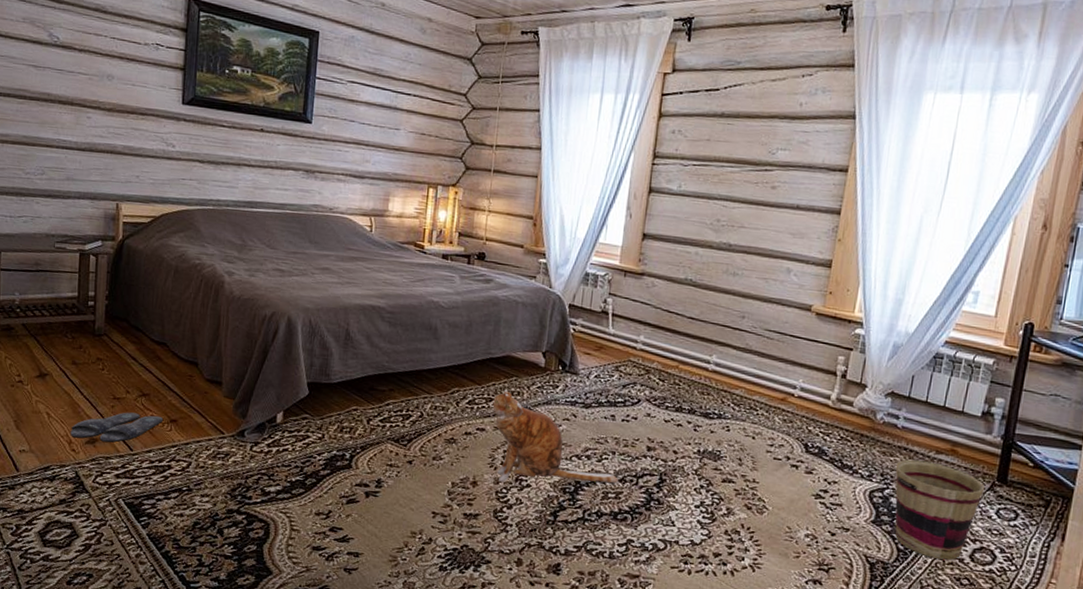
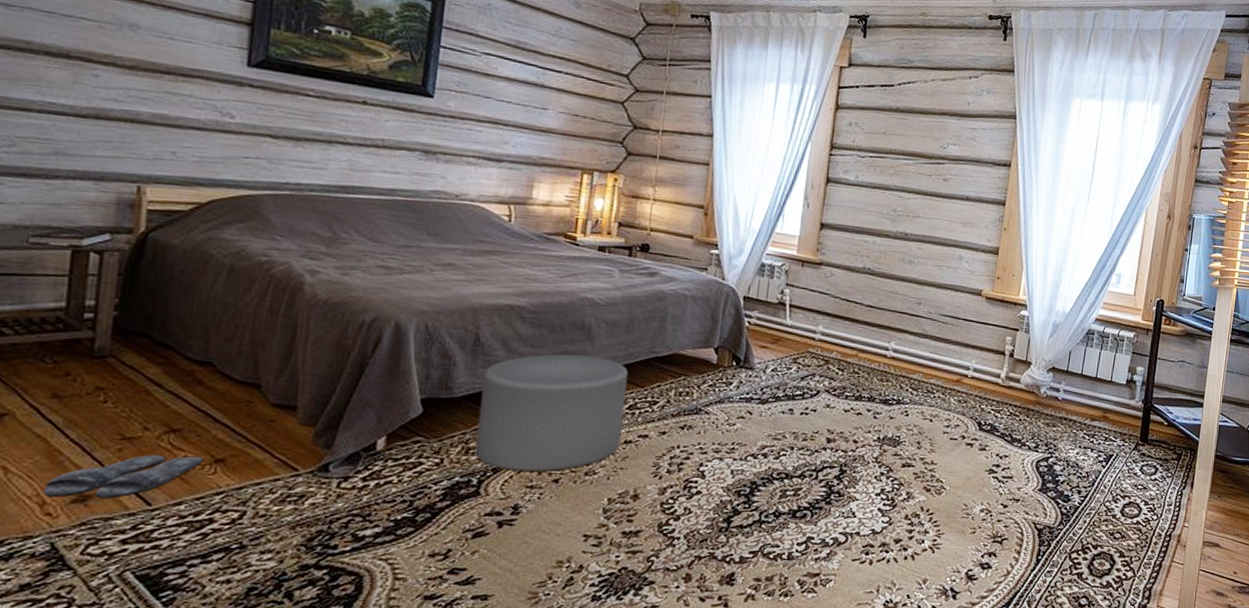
pouf: none [347,350,468,454] -> present [475,354,628,473]
cat: present [492,389,618,484] -> none [657,390,797,492]
basket: present [895,459,986,560] -> none [1057,428,1131,517]

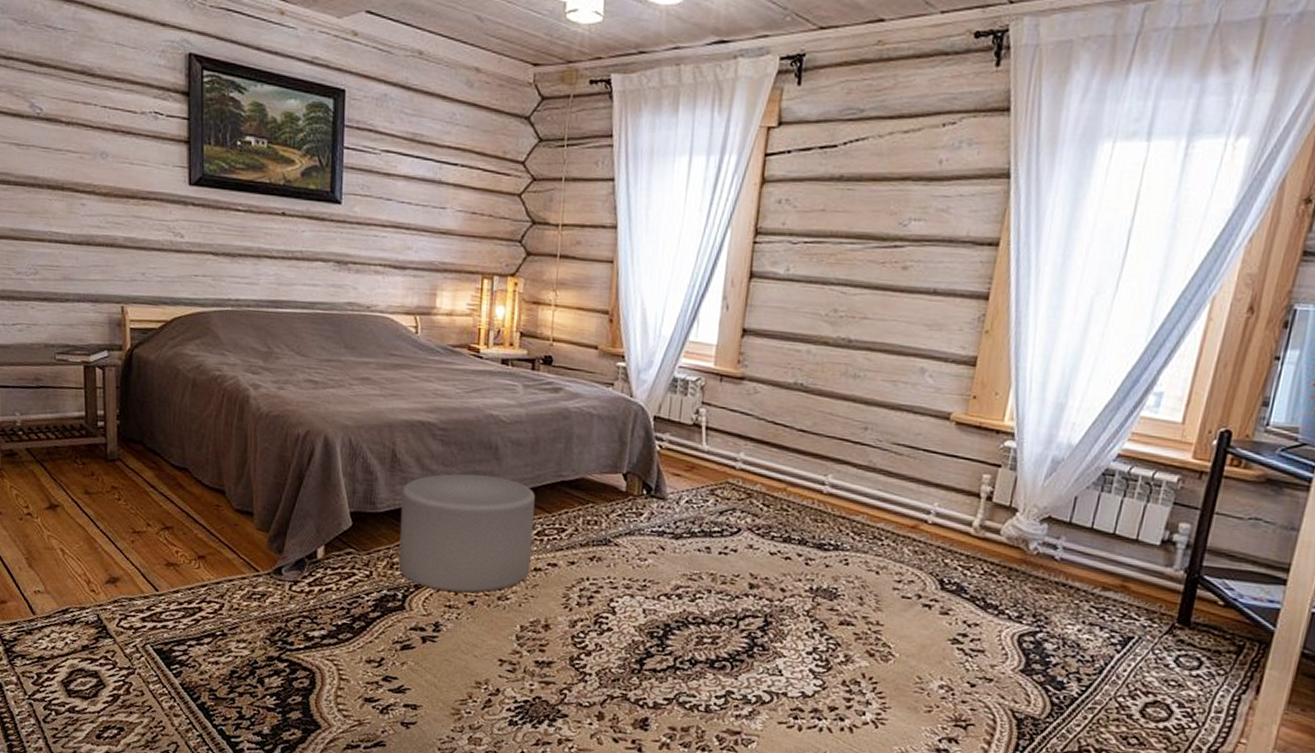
slippers: present [43,455,204,497] -> none [88,547,190,582]

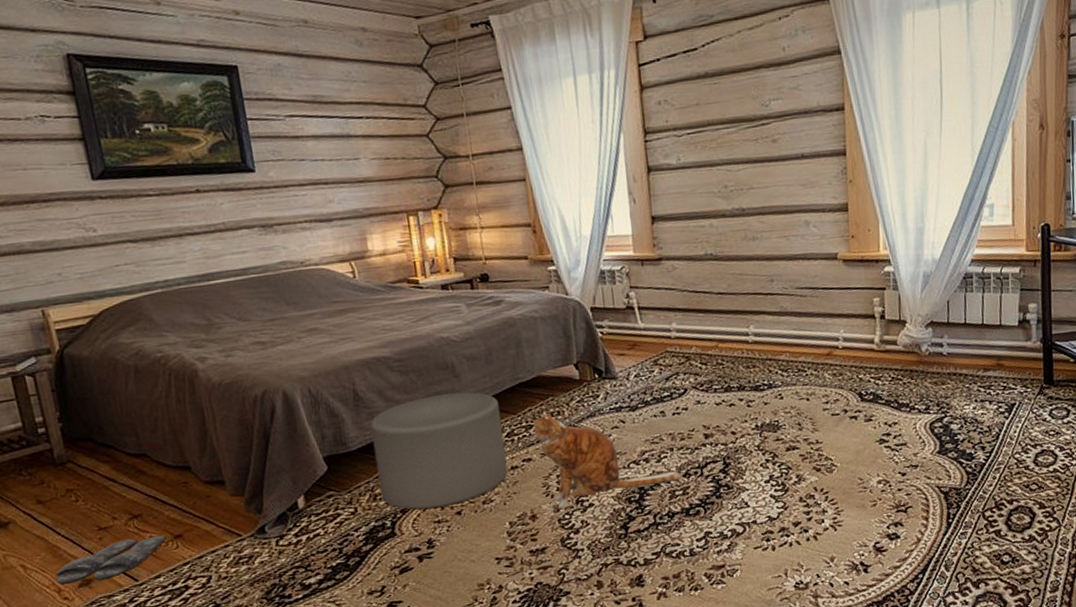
slippers: none [88,547,190,582] -> present [56,535,166,584]
cat: none [565,517,715,627] -> present [533,412,683,509]

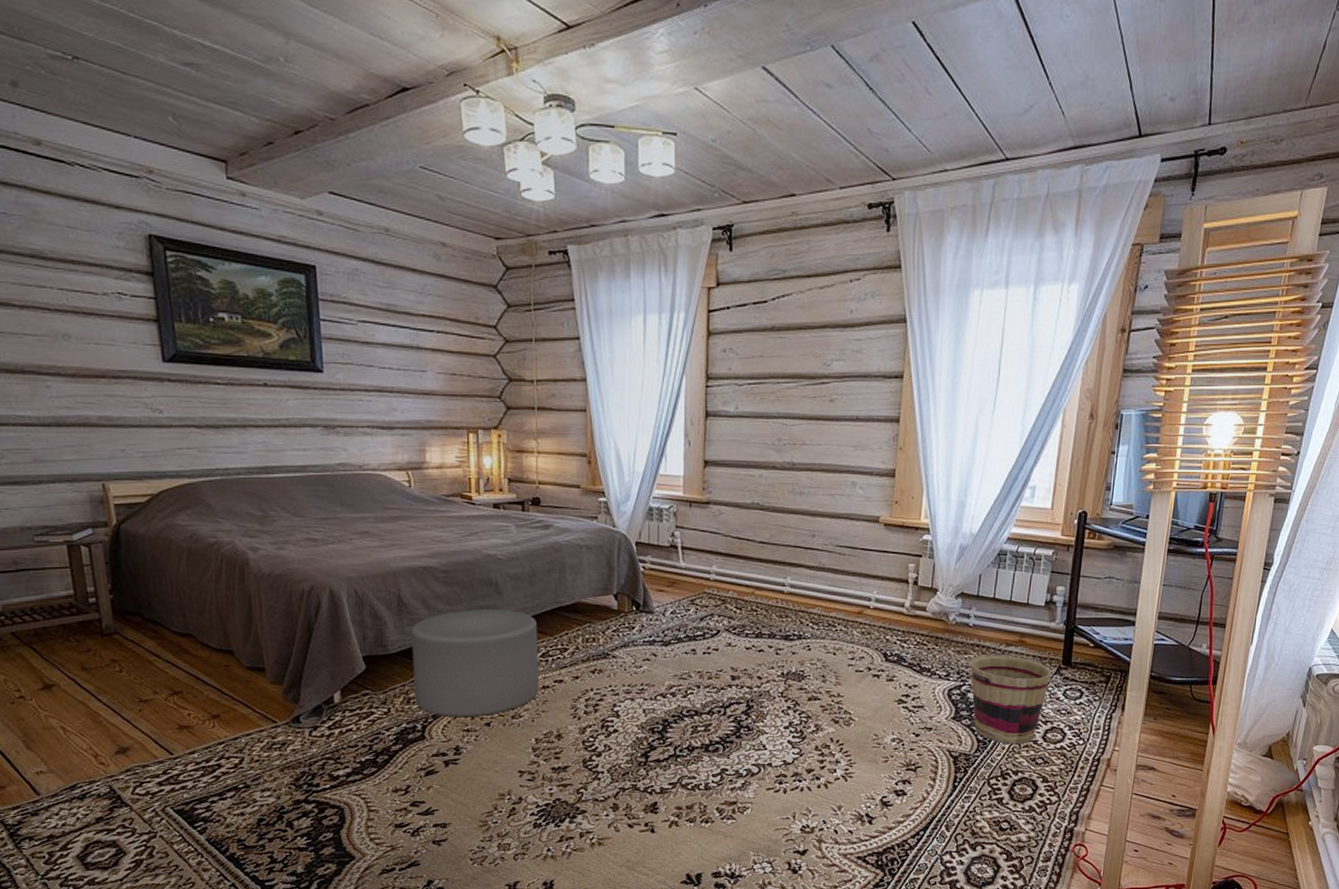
slippers: present [56,535,166,584] -> none [94,713,204,750]
cat: present [533,412,683,509] -> none [568,637,706,731]
basket: none [949,380,1035,473] -> present [970,655,1053,744]

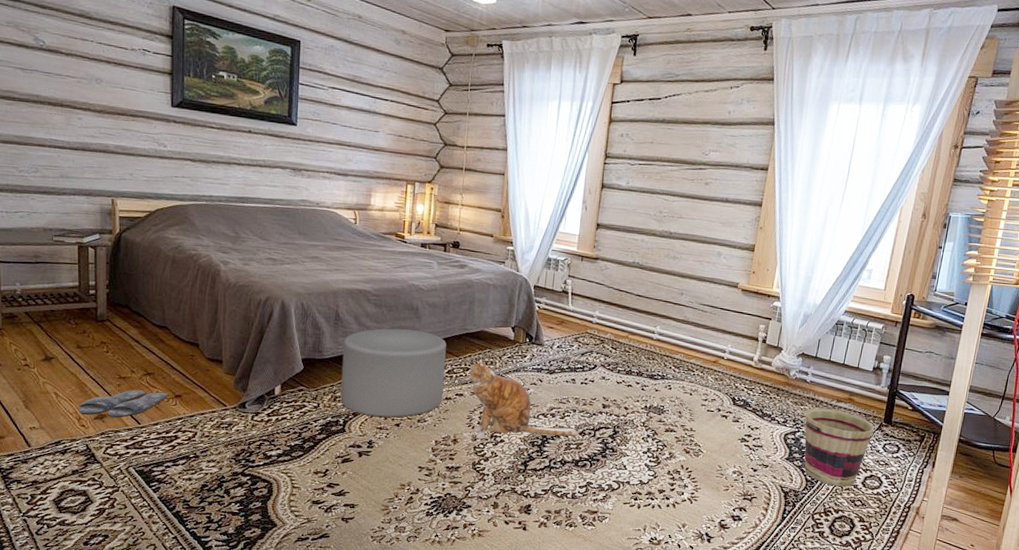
slippers: none [94,713,204,750] -> present [79,390,169,417]
cat: none [568,637,706,731] -> present [469,359,579,439]

